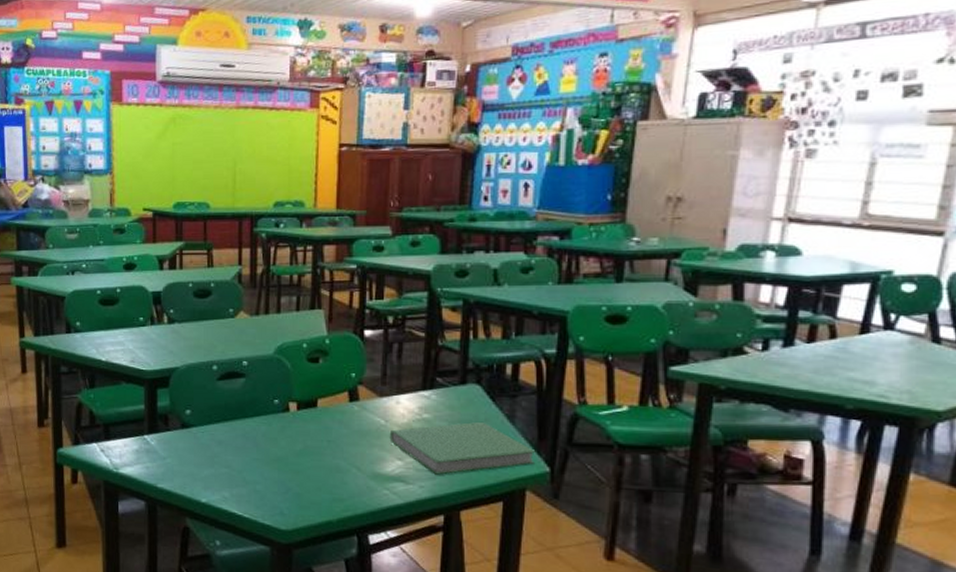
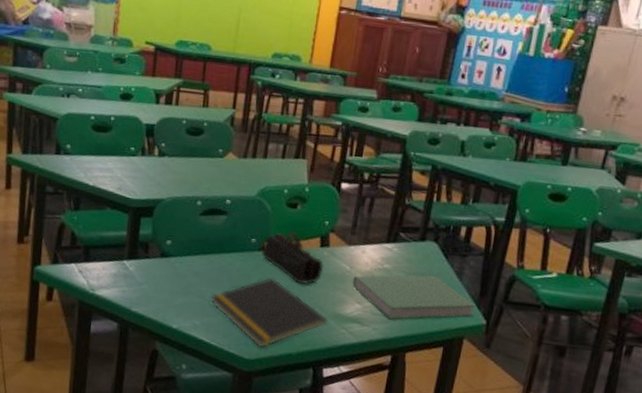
notepad: none [238,439,368,517] -> present [210,277,328,348]
pencil case: none [286,389,356,445] -> present [261,232,325,285]

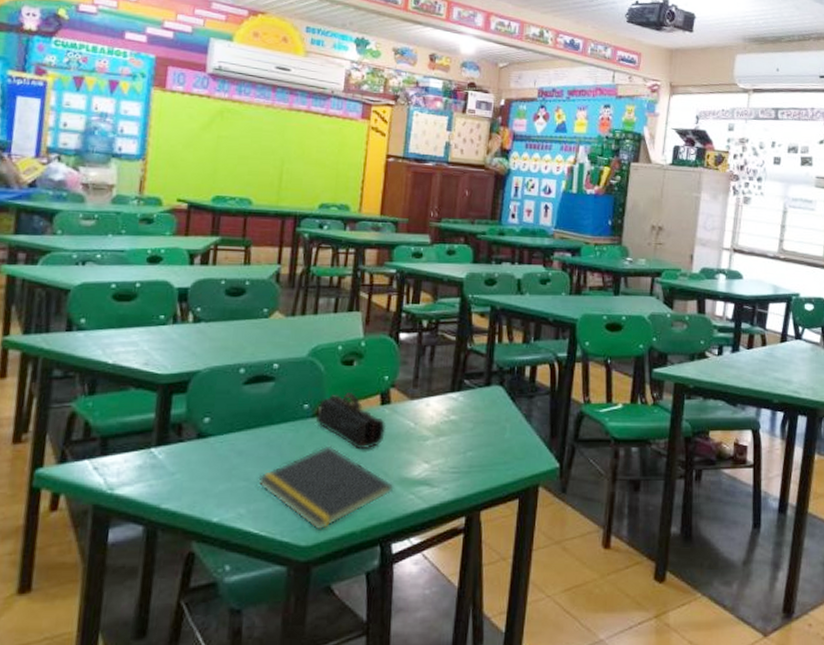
hardcover book: present [352,275,477,320] -> none [418,421,548,476]

